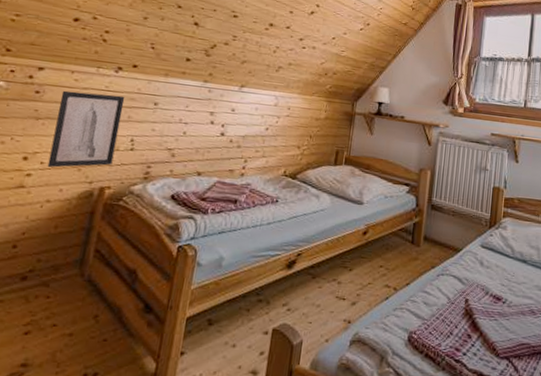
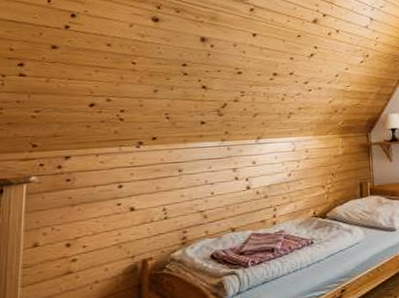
wall art: present [47,90,125,168] -> none [90,169,151,249]

